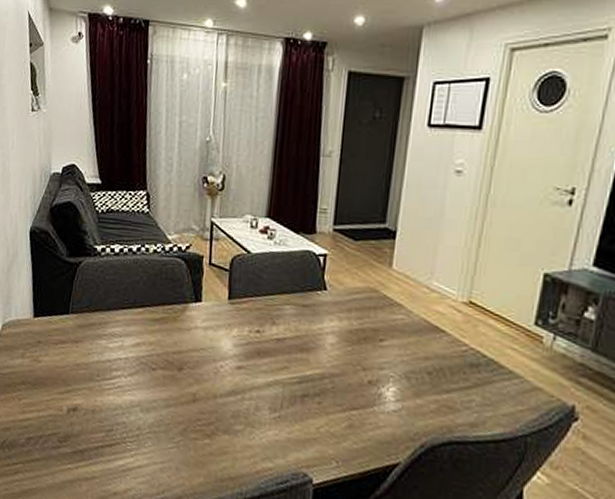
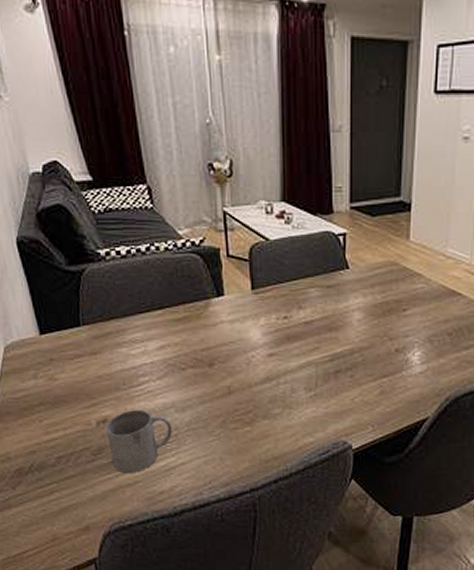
mug: none [74,402,135,468] -> present [106,409,172,474]

